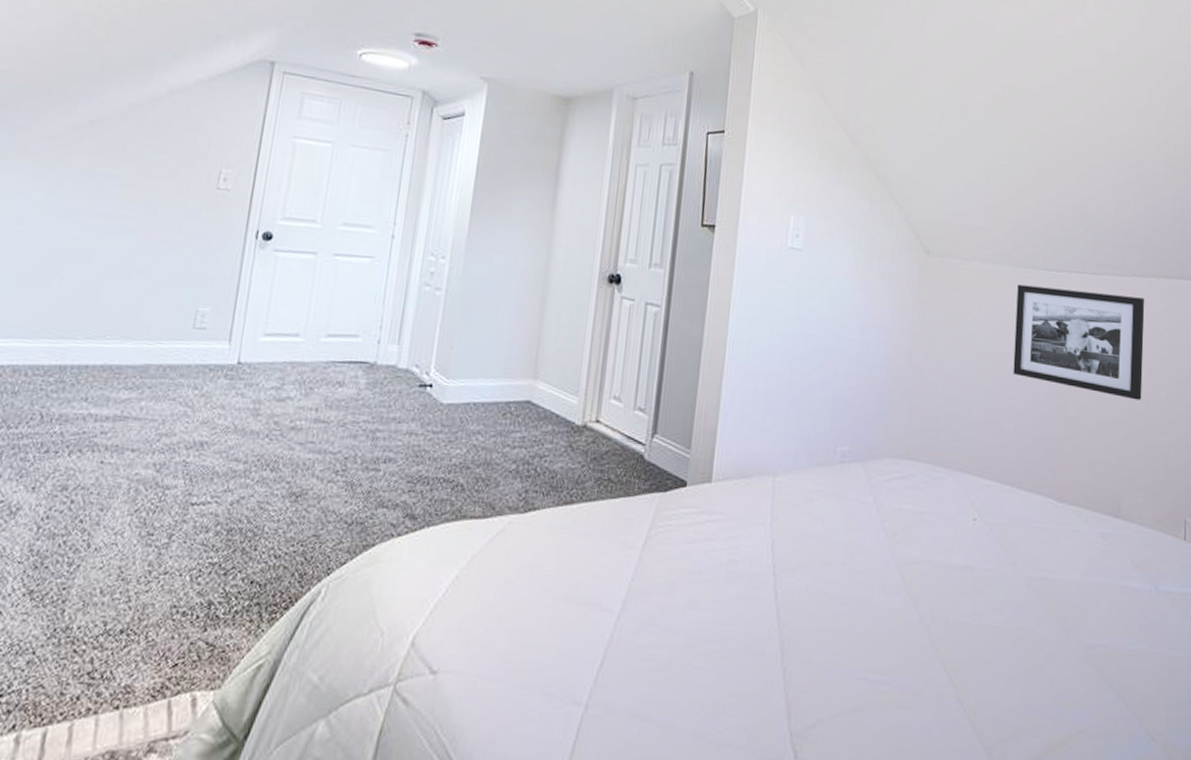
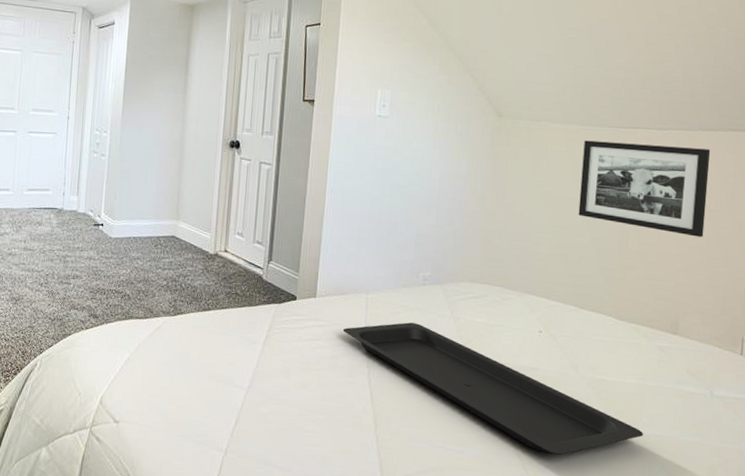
serving tray: none [743,512,1089,678] -> present [342,322,644,455]

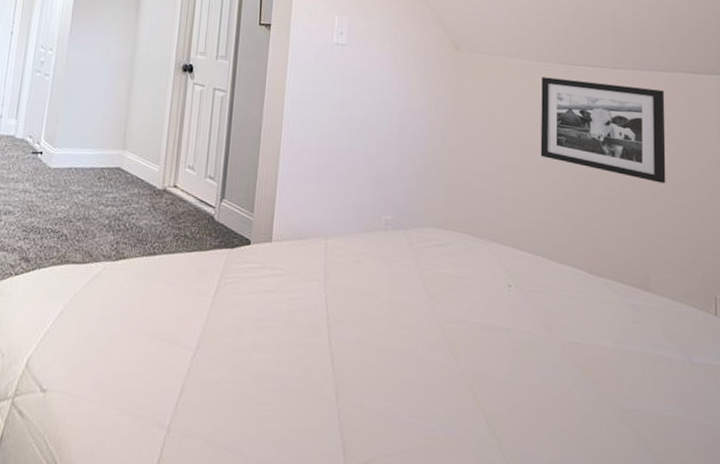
serving tray: present [342,322,644,455] -> none [300,272,625,433]

